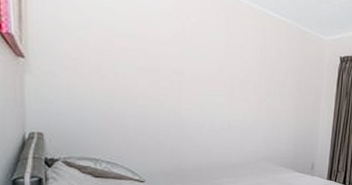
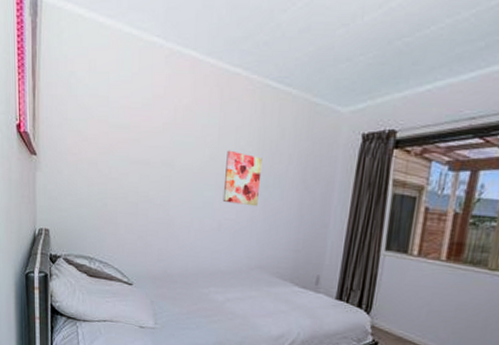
wall art: none [231,63,265,110] -> present [222,150,263,207]

